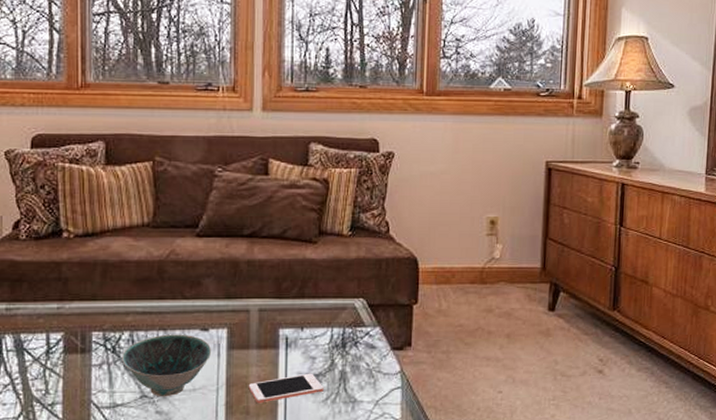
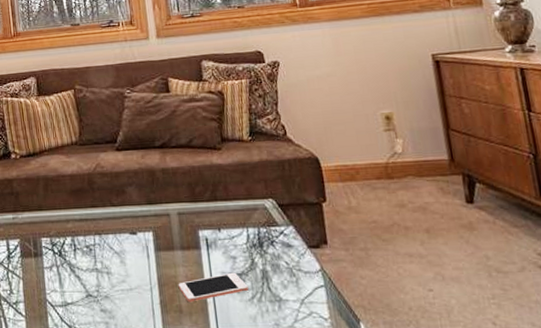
bowl: present [122,334,212,397] -> none [67,238,142,297]

